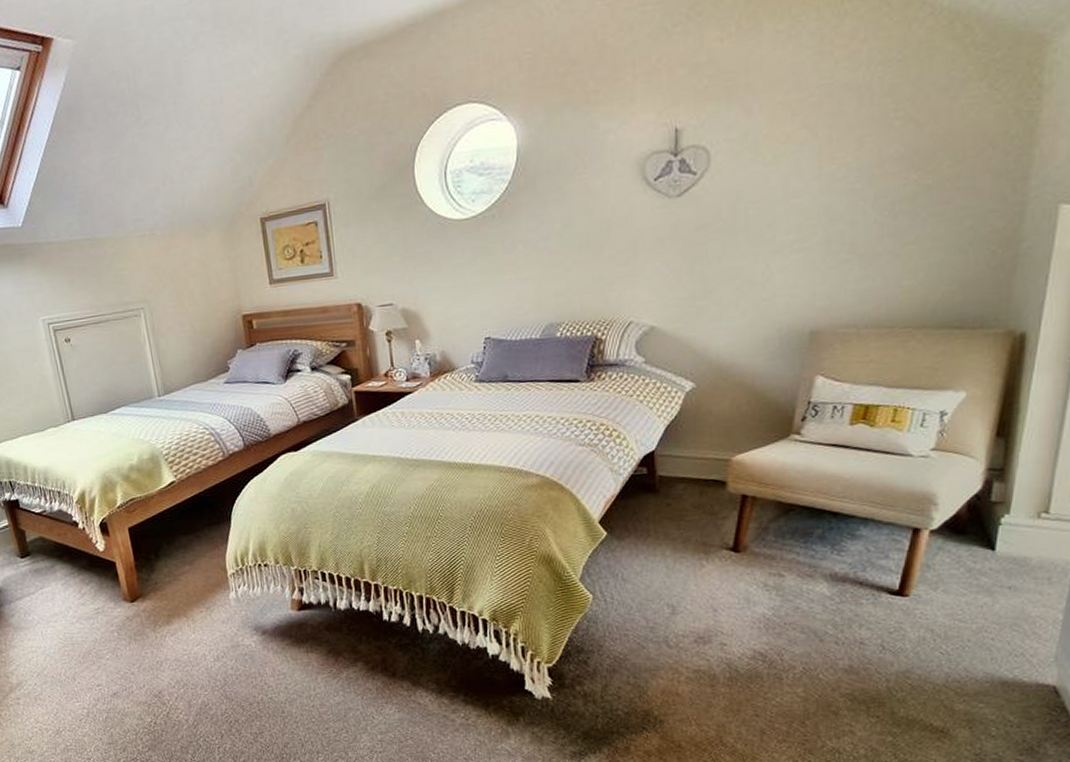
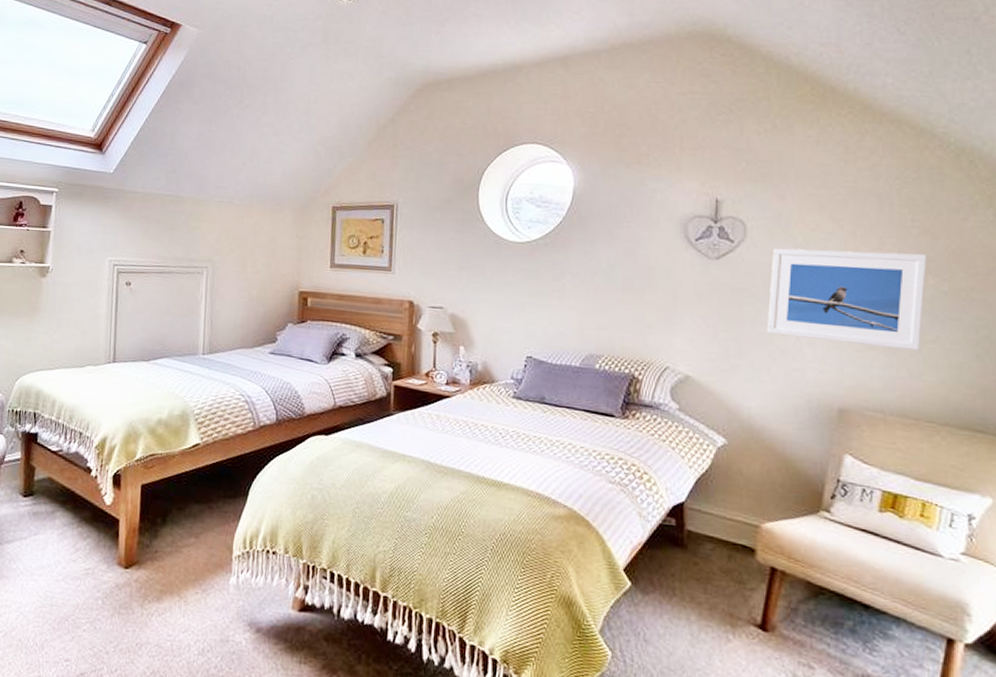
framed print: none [734,148,911,267] -> present [766,248,928,352]

